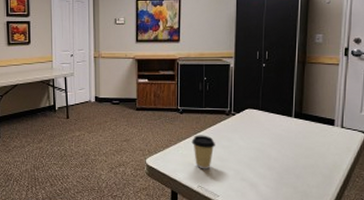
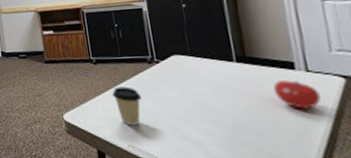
fruit: none [316,134,346,158] -> present [273,80,321,109]

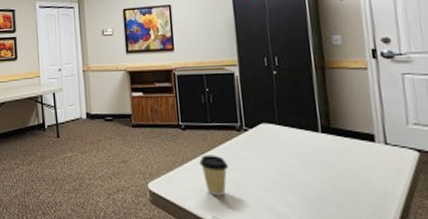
fruit: present [273,80,321,109] -> none [355,153,397,182]

